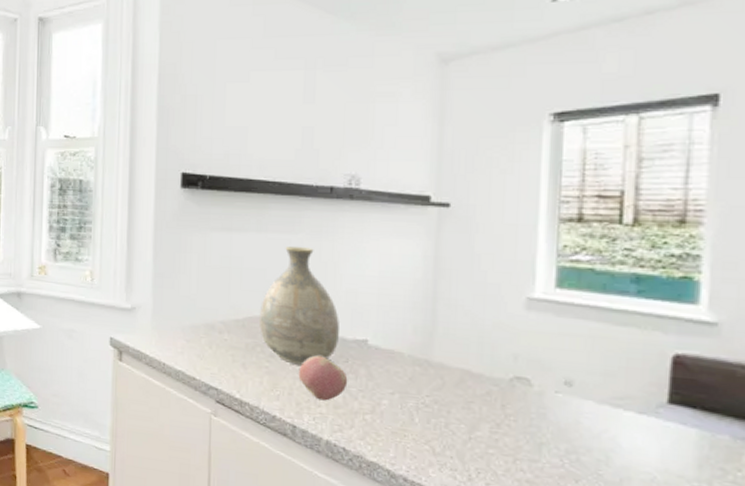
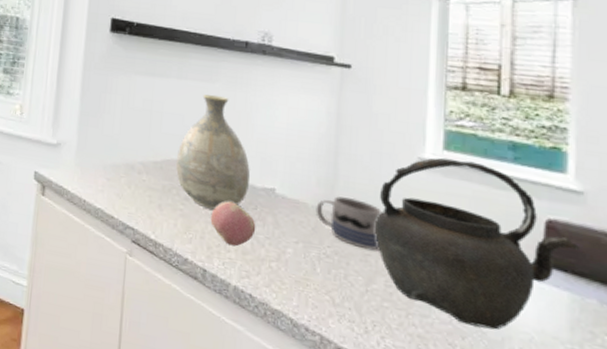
mug: none [412,344,487,398] -> present [316,196,383,251]
kettle: none [479,296,713,472] -> present [375,157,581,330]

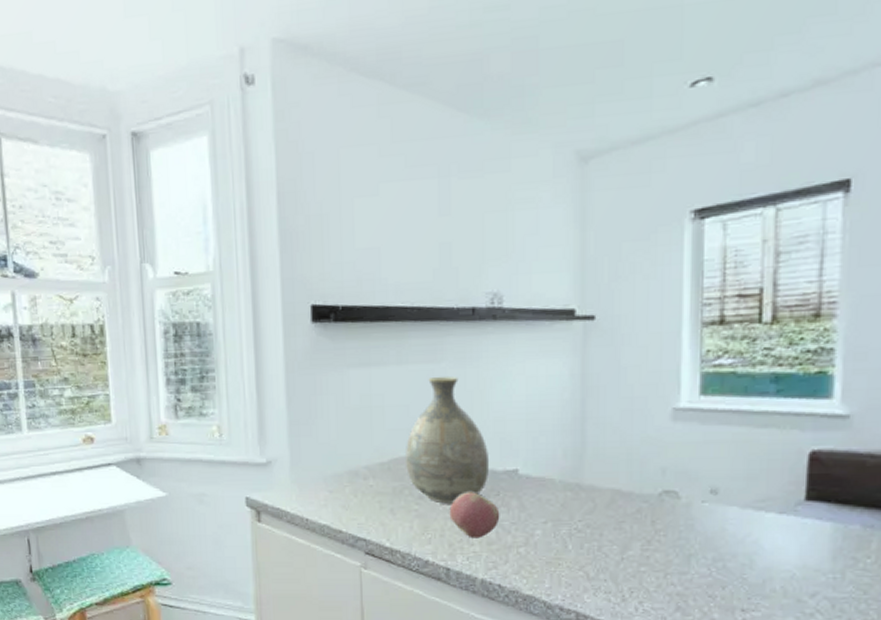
mug: present [316,196,383,251] -> none [564,464,636,517]
kettle: present [375,157,581,330] -> none [629,402,845,574]

